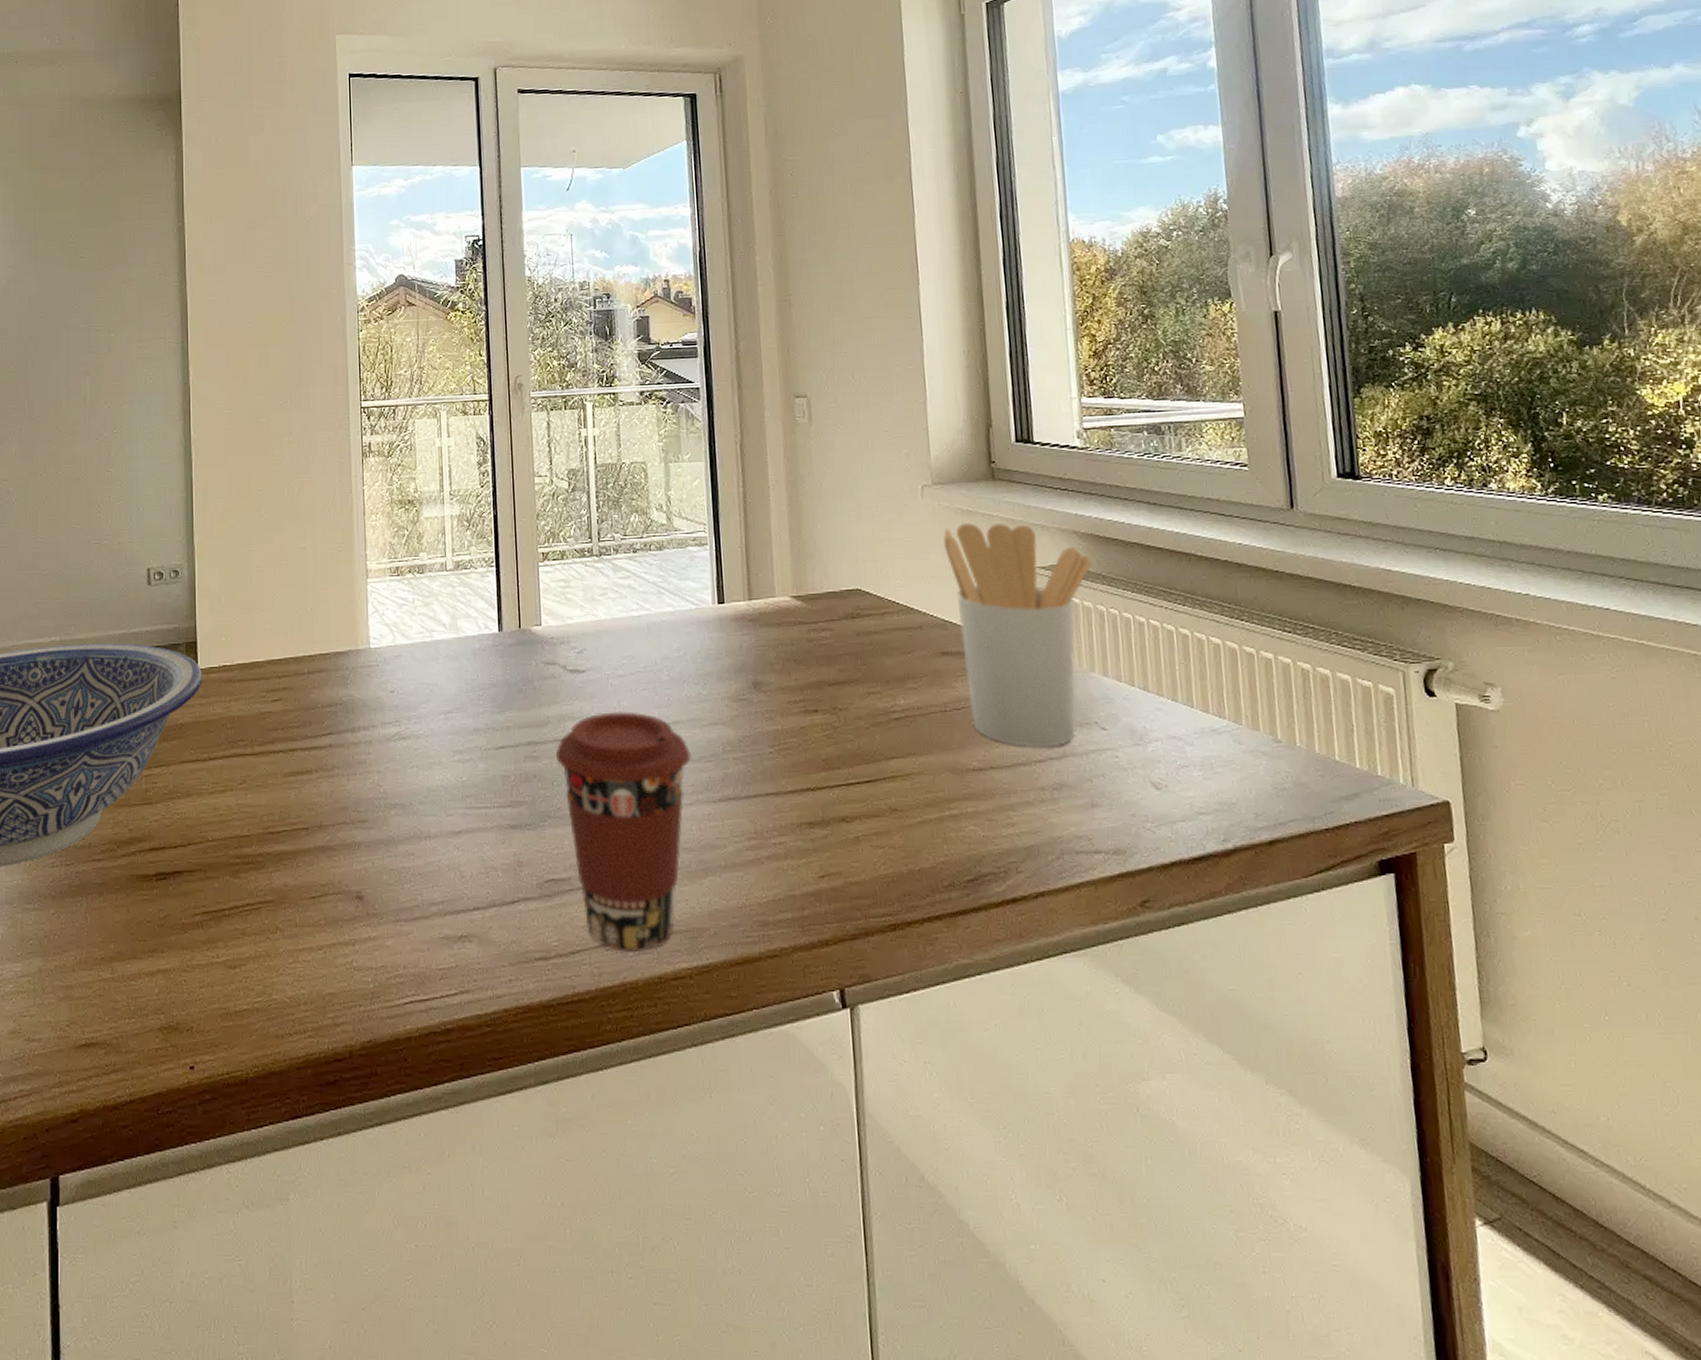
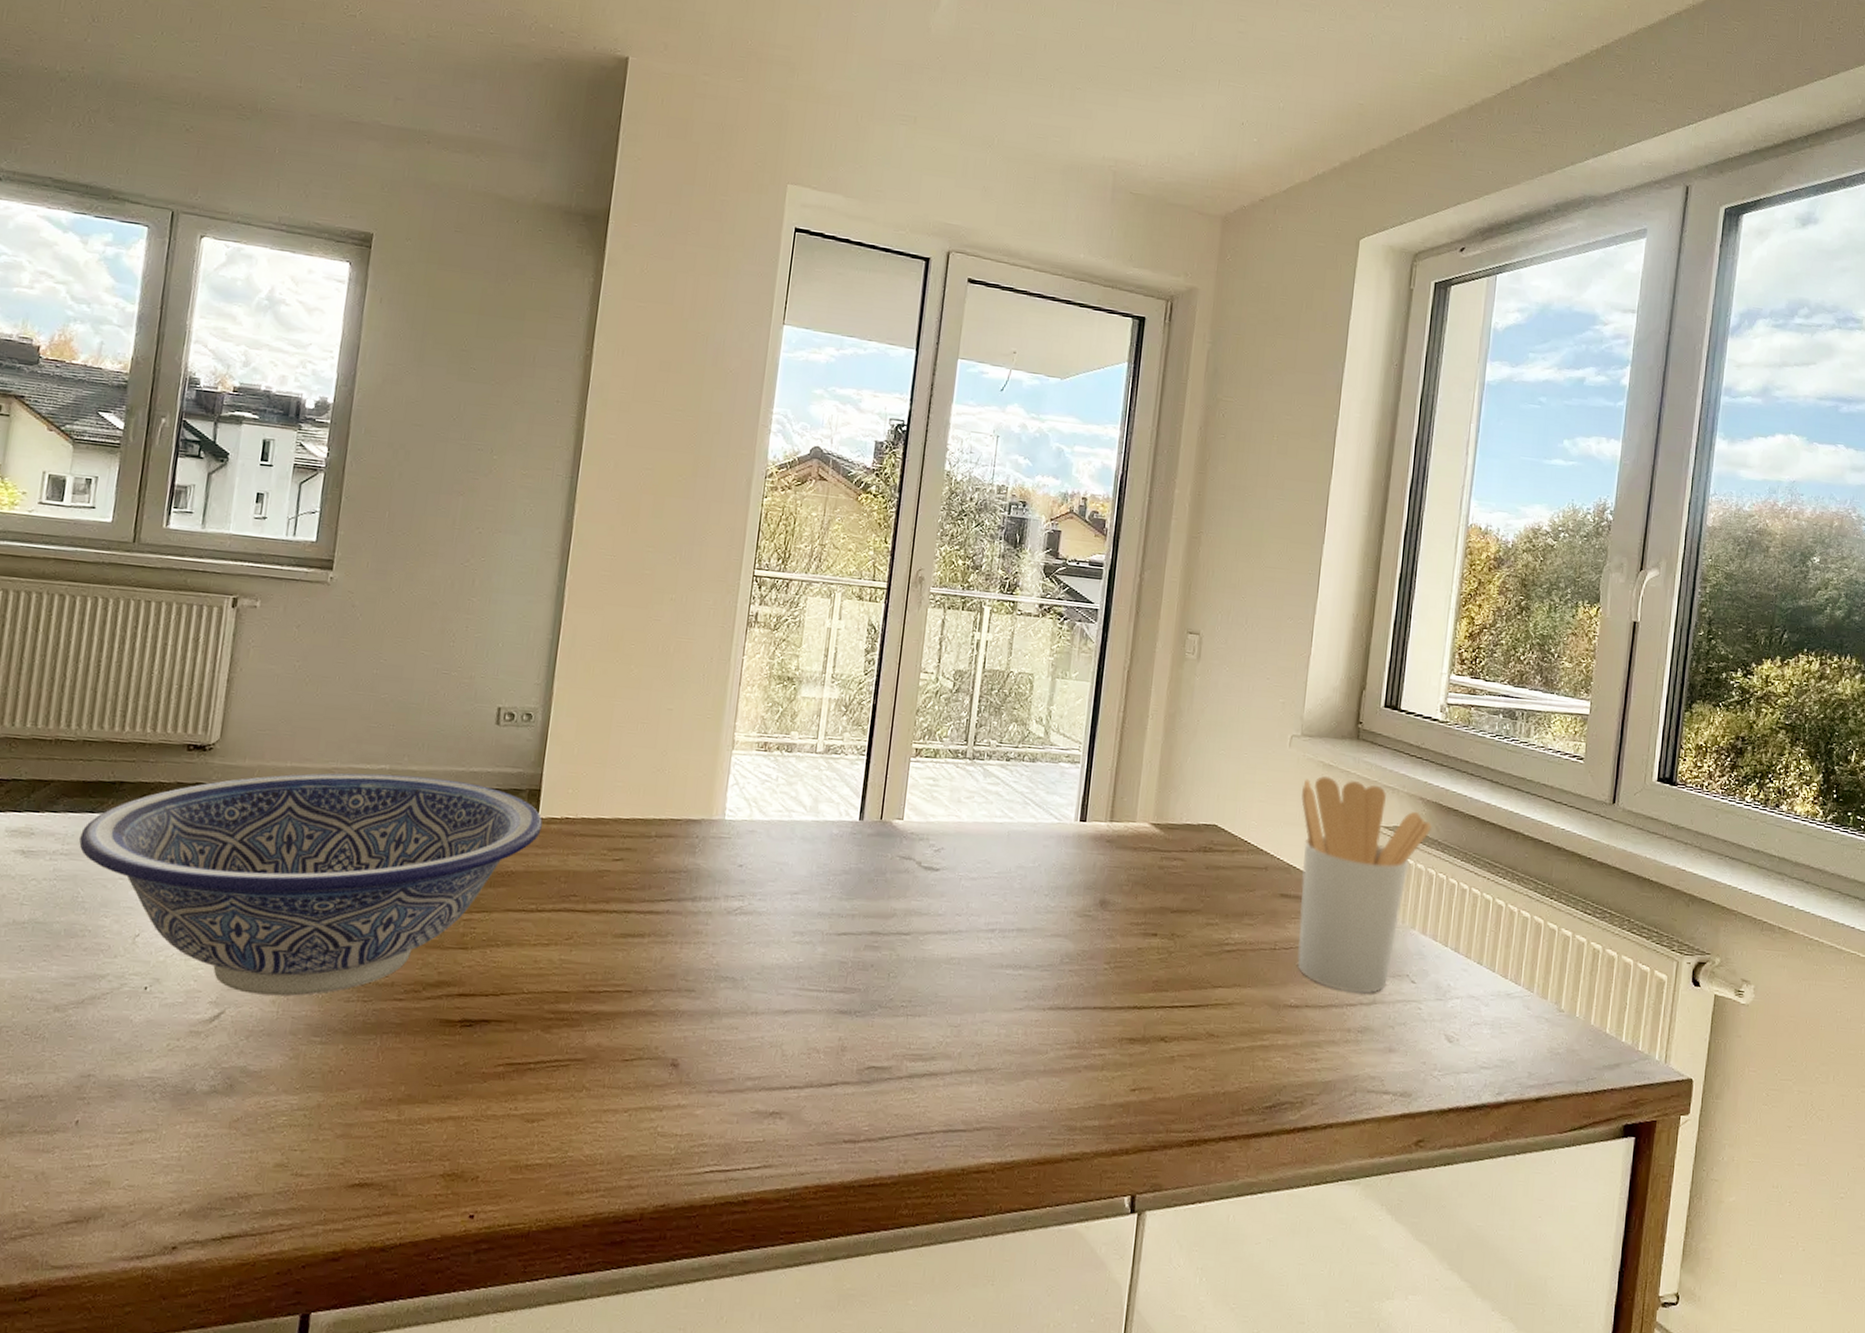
coffee cup: present [555,712,691,952] -> none [896,911,1029,1144]

